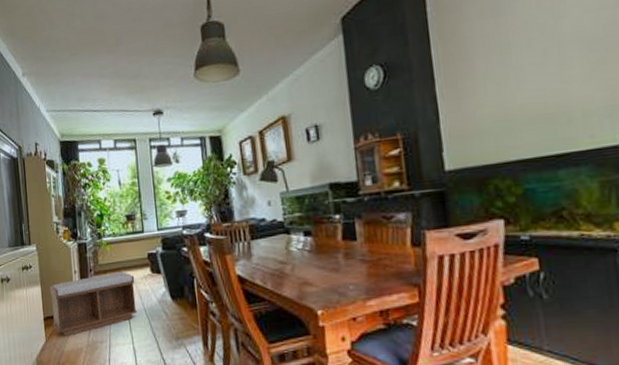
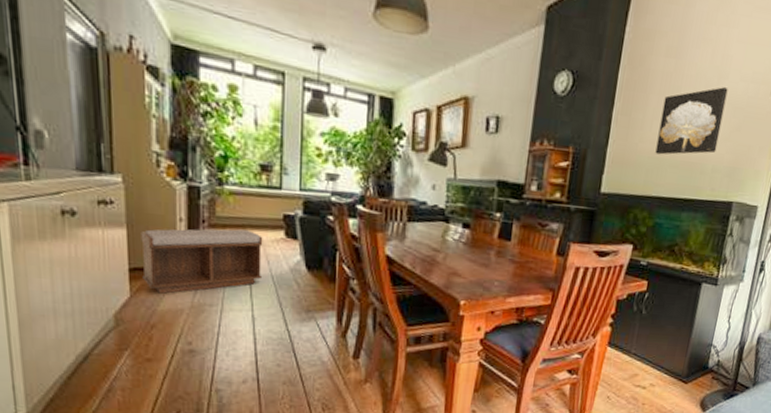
wall art: none [492,25,581,117] -> present [655,87,728,155]

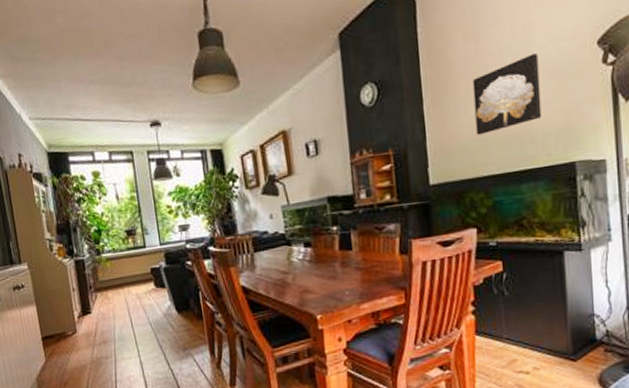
bench: present [140,228,263,294] -> none [46,287,143,355]

